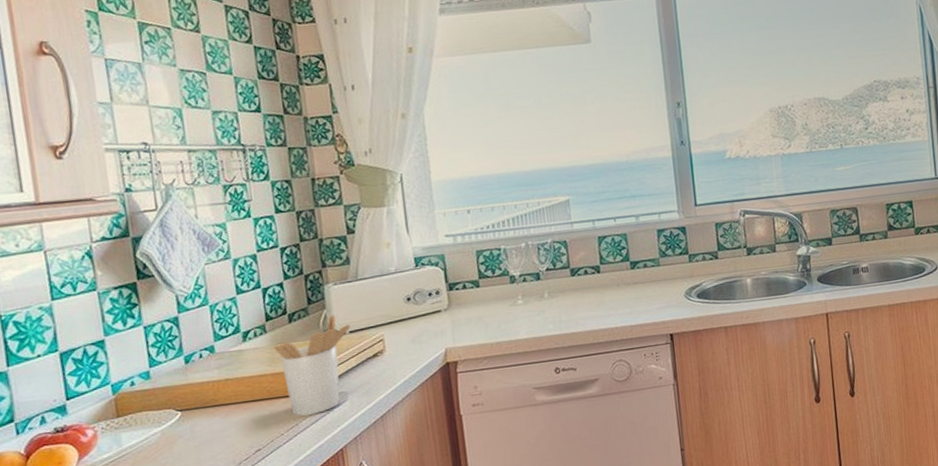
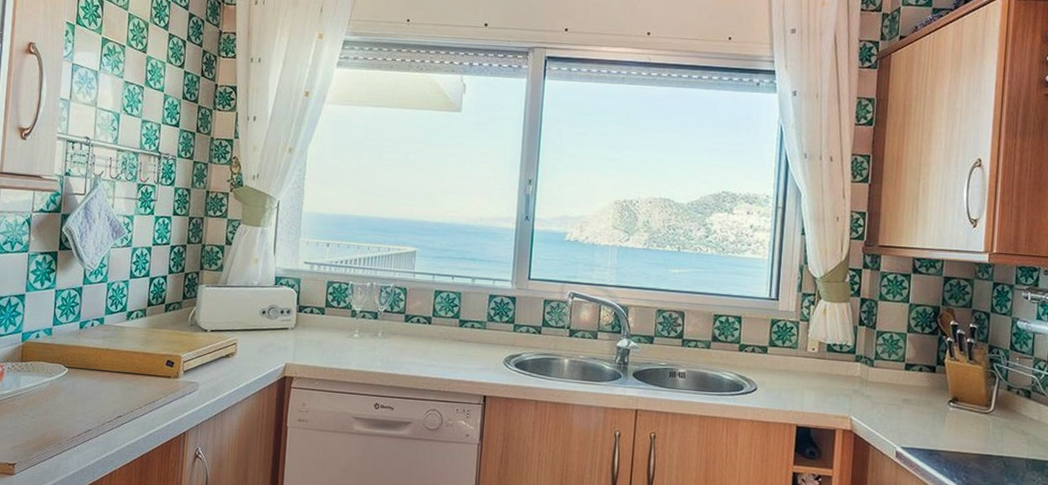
utensil holder: present [274,314,351,416] -> none [149,312,213,397]

